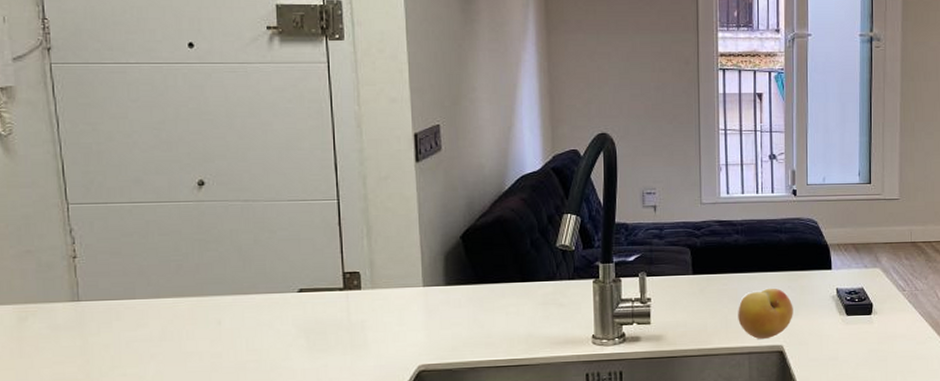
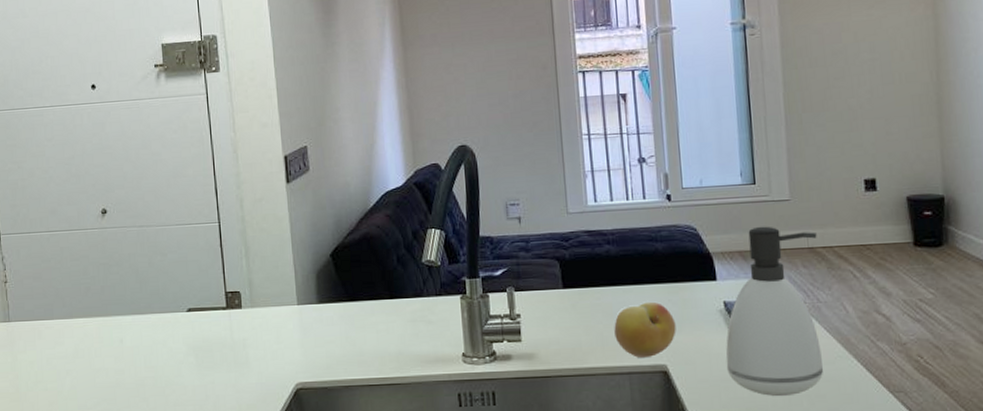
soap dispenser: none [835,221,919,373] -> present [725,226,823,397]

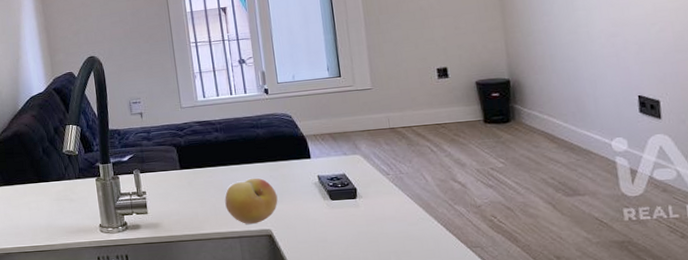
soap dispenser: present [725,226,823,397] -> none [321,111,408,254]

